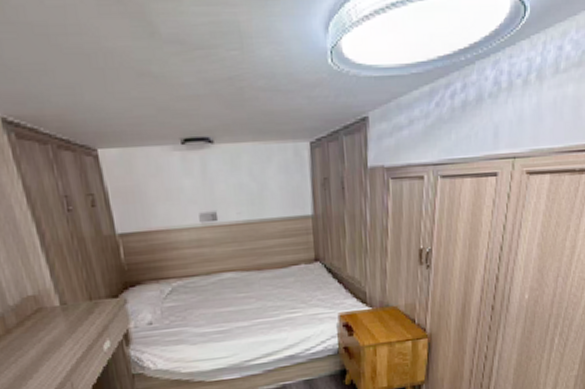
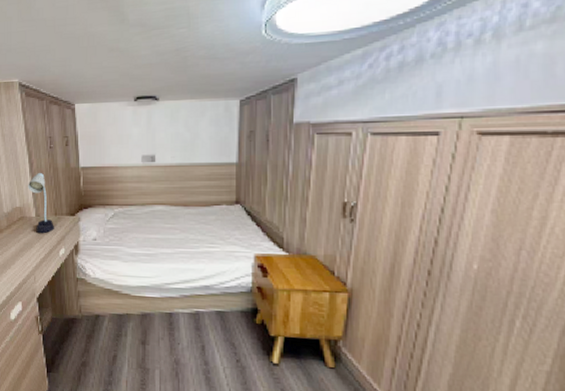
desk lamp: none [41,246,91,327] -> present [28,173,54,234]

